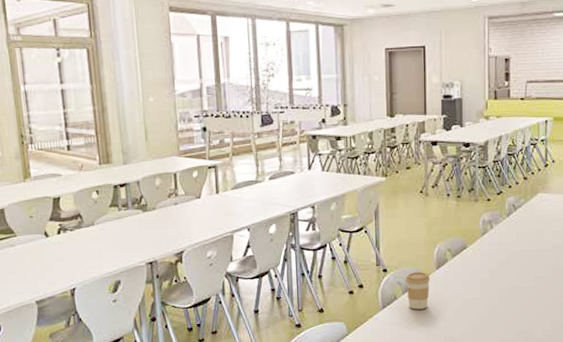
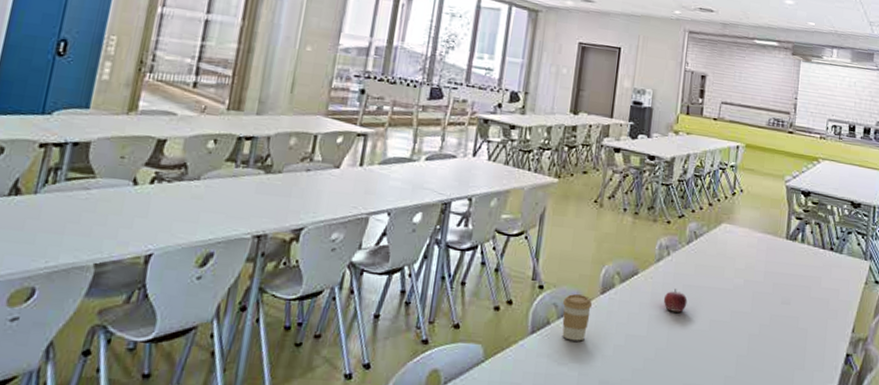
fruit: none [491,256,513,275] -> present [663,289,688,313]

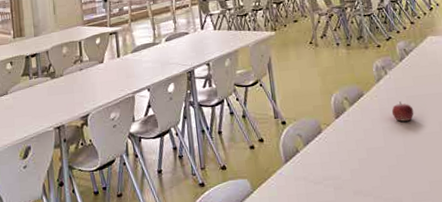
coffee cup: present [562,294,593,341] -> none [305,122,332,163]

